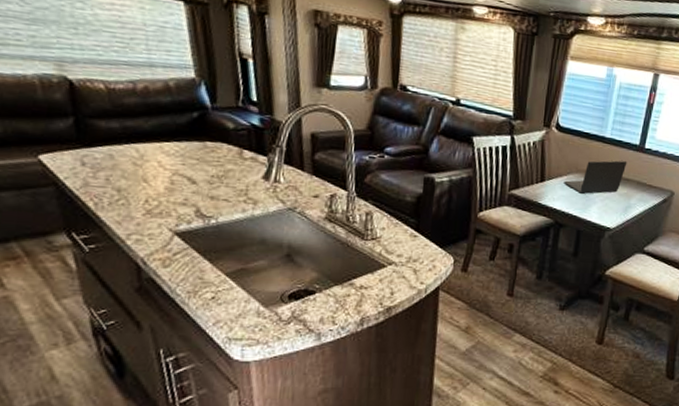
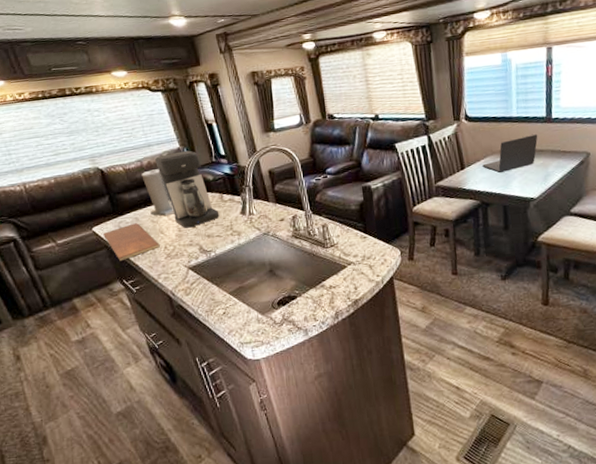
chopping board: none [54,161,139,208] -> present [103,223,160,262]
paper towel: none [131,97,170,162] -> present [141,169,175,217]
coffee maker: none [154,82,234,183] -> present [154,150,220,228]

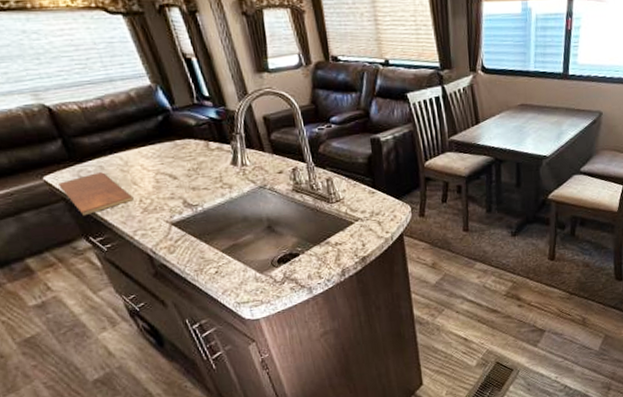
paper towel: present [141,169,175,217] -> none [103,109,150,165]
coffee maker: present [154,150,220,228] -> none [119,89,206,179]
laptop: present [482,134,538,173] -> none [497,91,554,129]

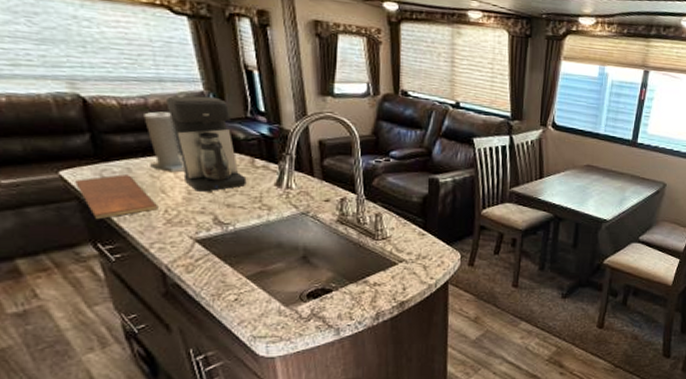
paper towel: none [103,109,150,165] -> present [144,111,185,173]
coffee maker: none [119,89,206,179] -> present [165,96,247,192]

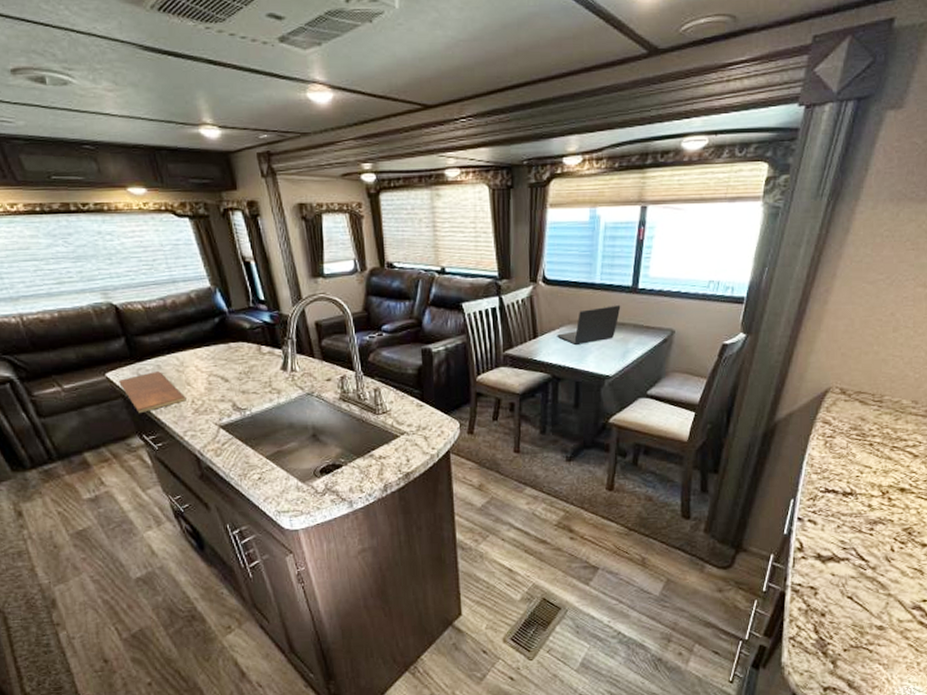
paper towel: present [144,111,185,173] -> none [164,310,204,366]
coffee maker: present [165,96,247,192] -> none [180,291,257,381]
laptop: none [561,155,621,189] -> present [557,305,621,345]

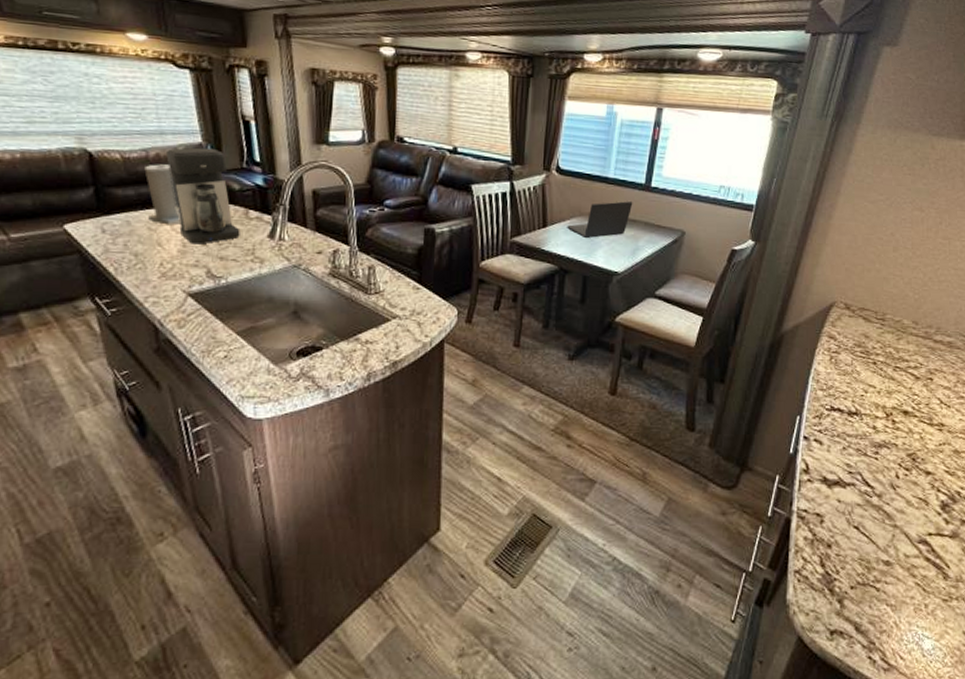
chopping board: present [119,371,186,414] -> none [78,227,154,274]
paper towel: none [164,310,204,366] -> present [144,164,181,225]
coffee maker: none [180,291,257,381] -> present [165,147,240,245]

